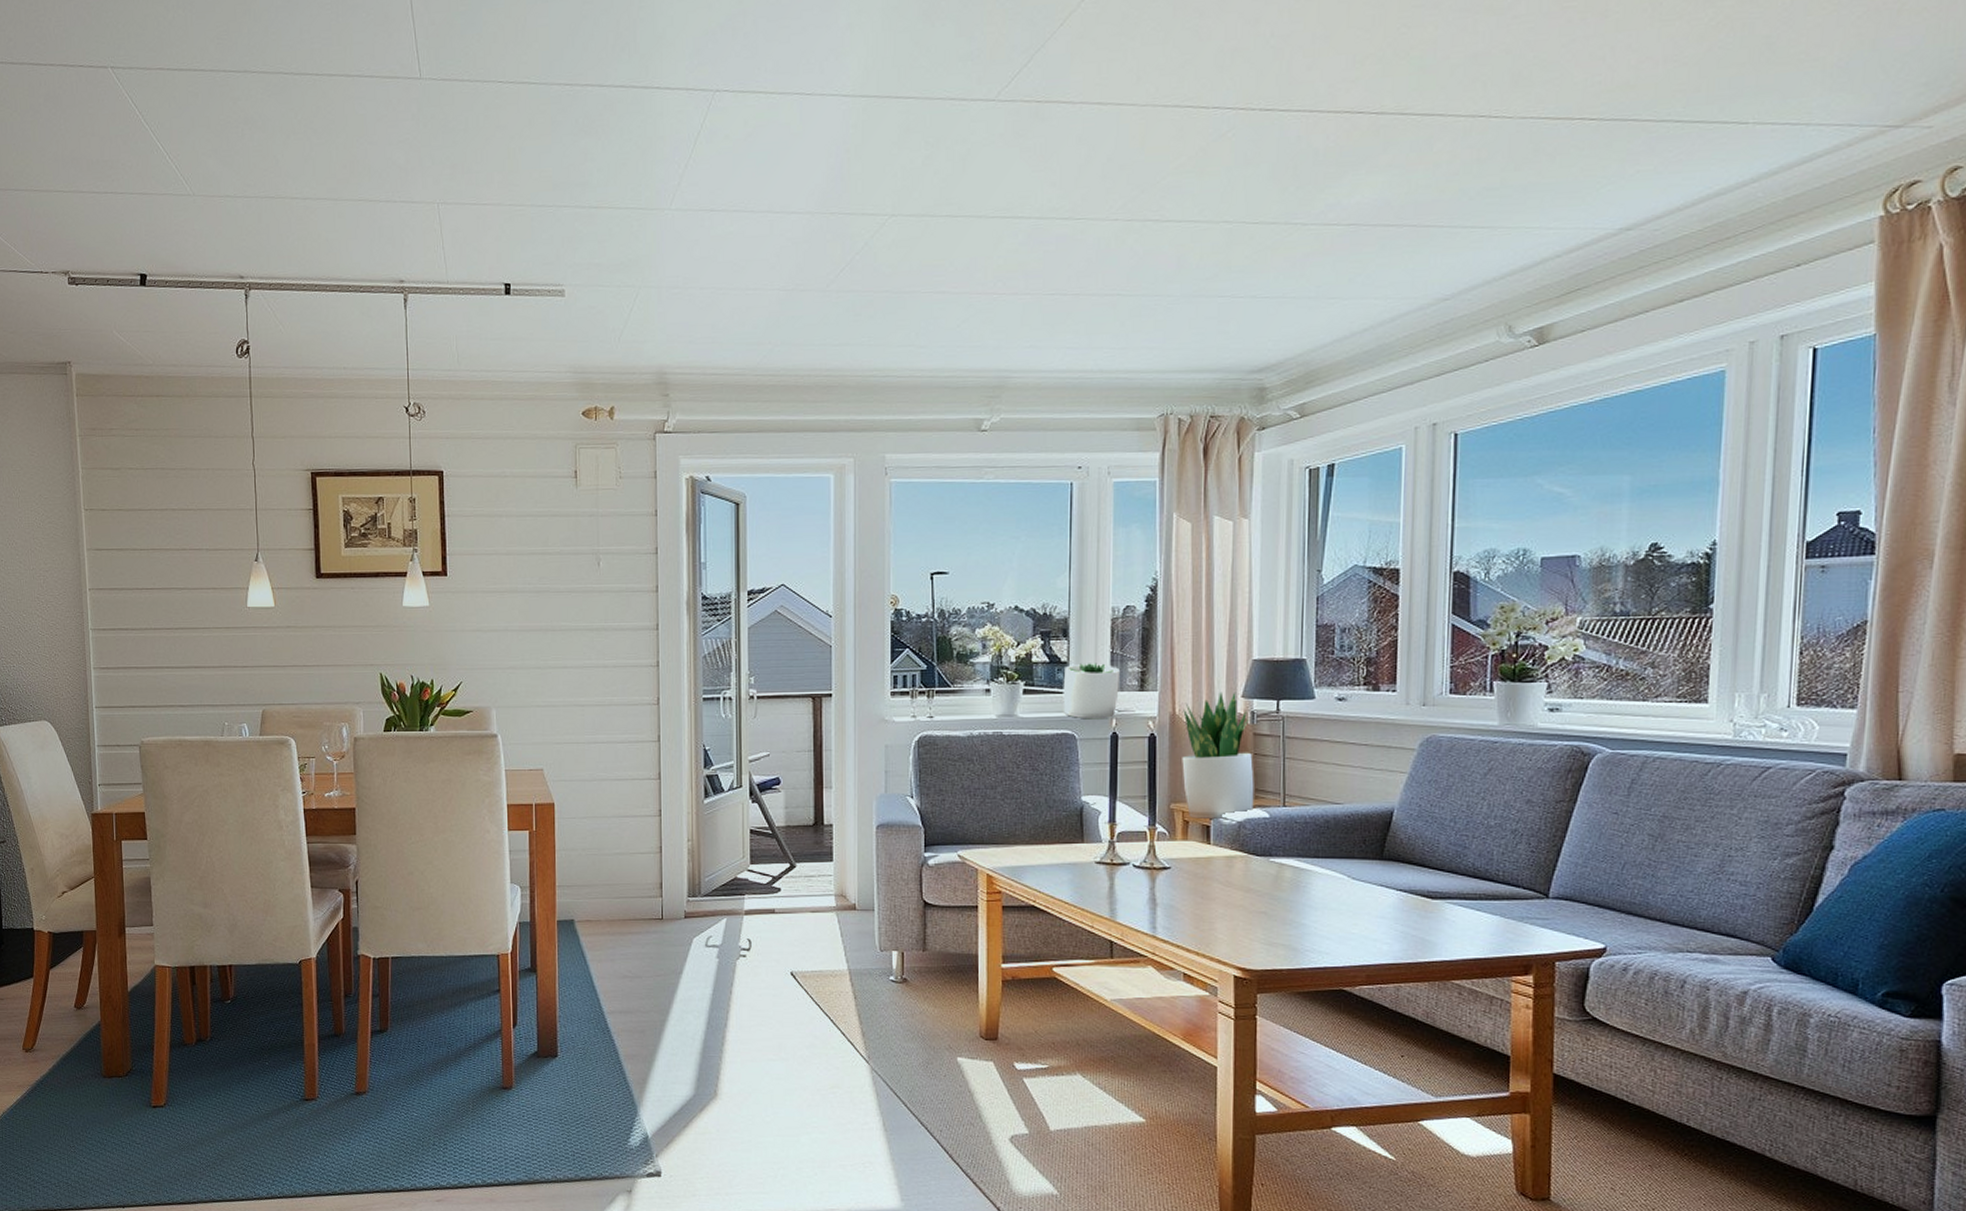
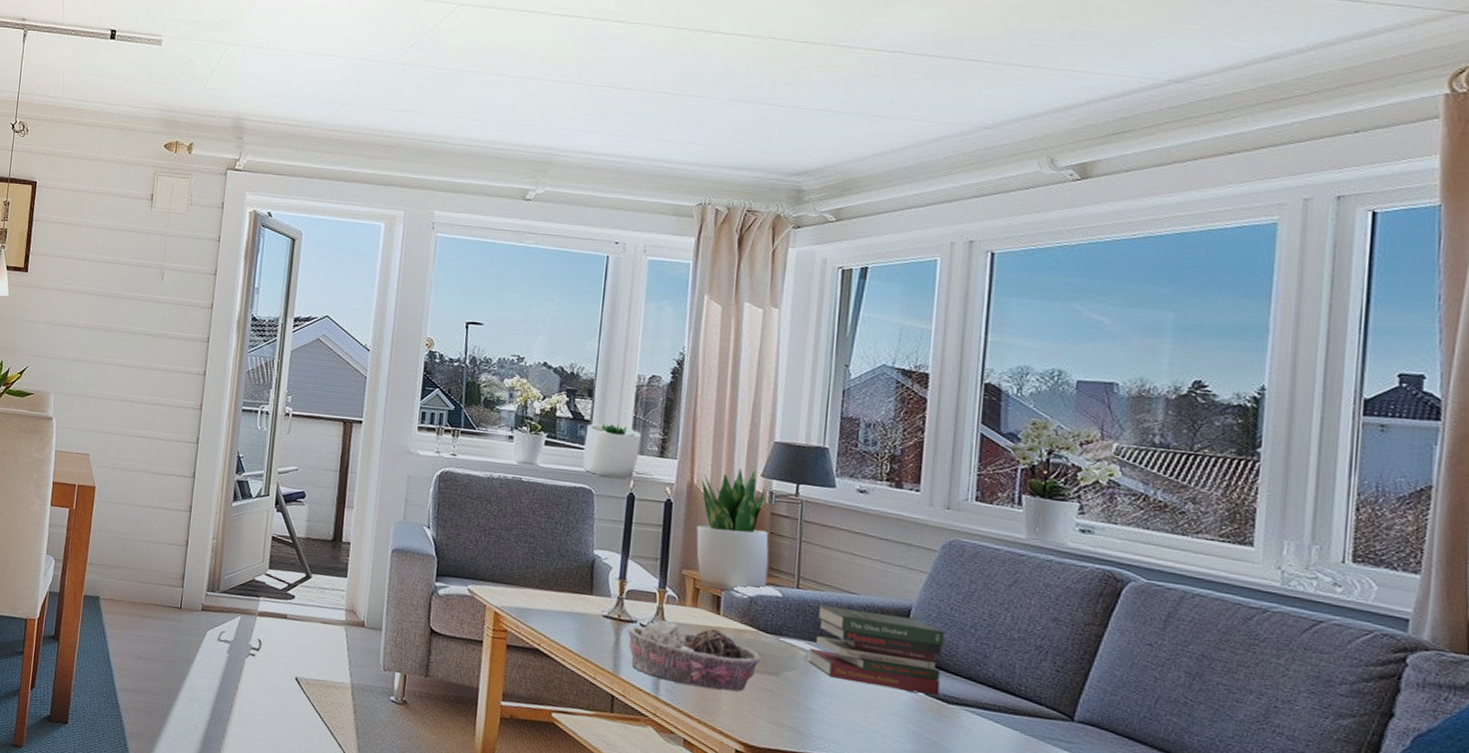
decorative basket: none [1122,858,1253,919] -> present [628,620,761,692]
bowl: none [1219,863,1297,898] -> present [728,635,807,676]
books: none [1298,819,1426,893] -> present [808,604,945,696]

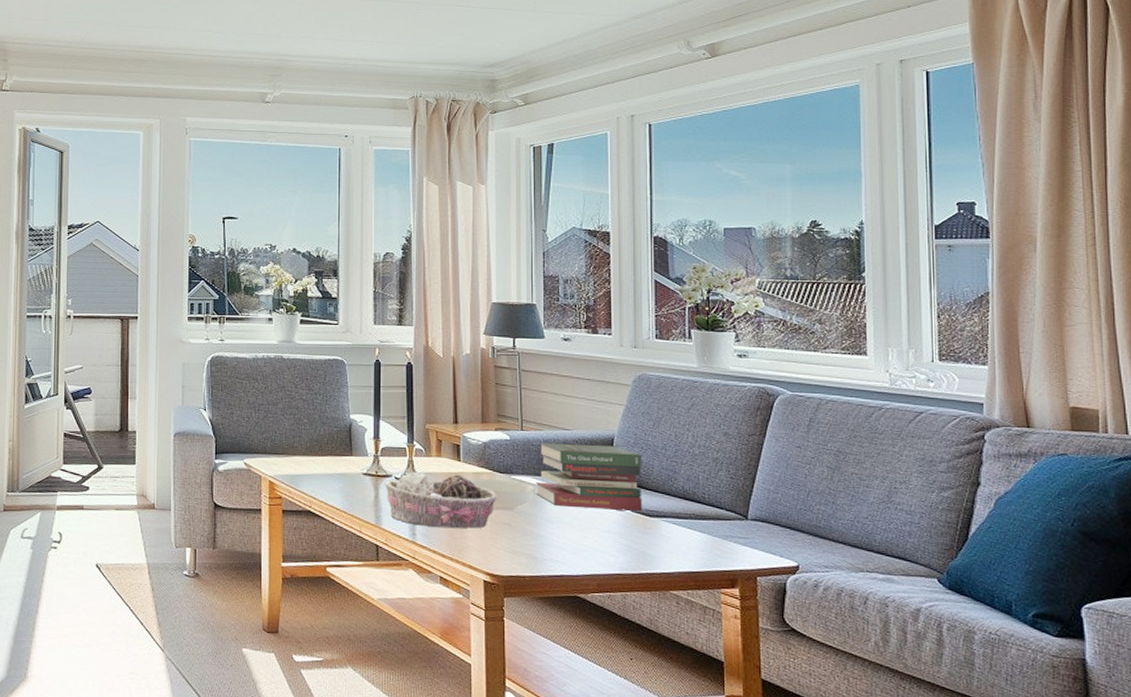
planter: present [583,423,641,479] -> none [334,299,381,348]
planter: present [696,468,769,592] -> none [435,329,496,440]

